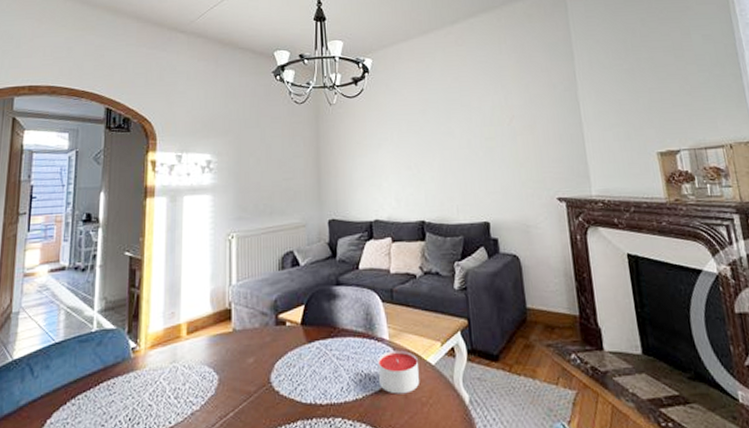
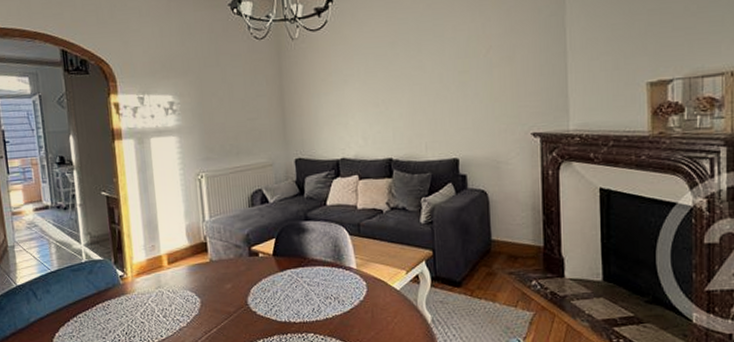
candle: present [378,350,419,395] -> none [346,277,385,315]

